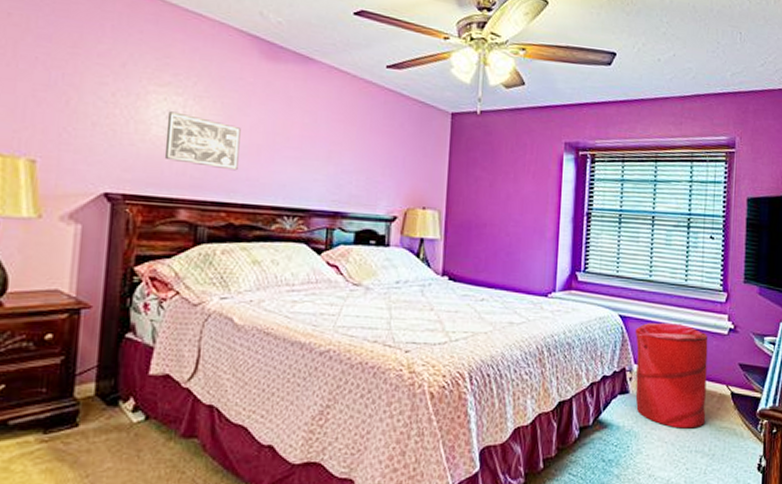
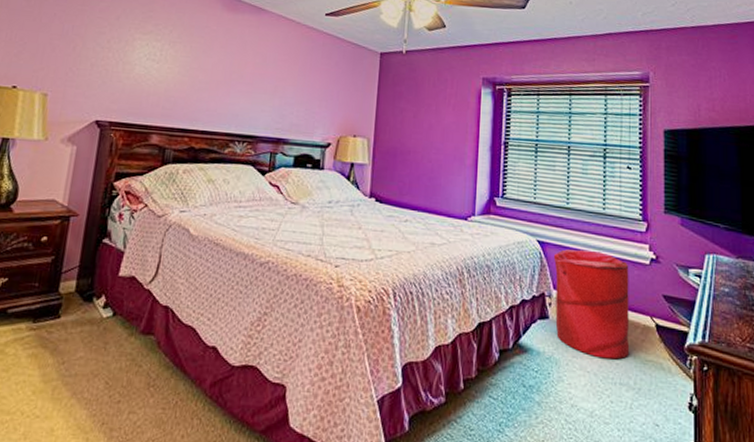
wall art: present [164,111,241,171] -> none [143,54,205,103]

